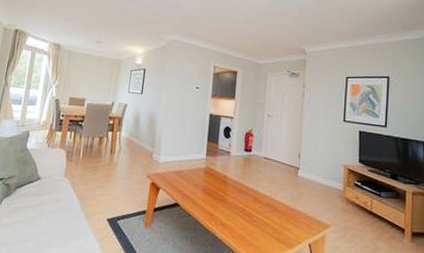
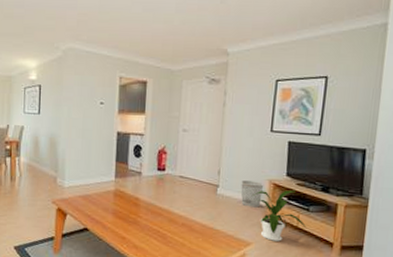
wastebasket: none [319,164,340,191] -> present [241,180,264,208]
house plant: none [330,175,380,225] -> present [252,190,307,242]

